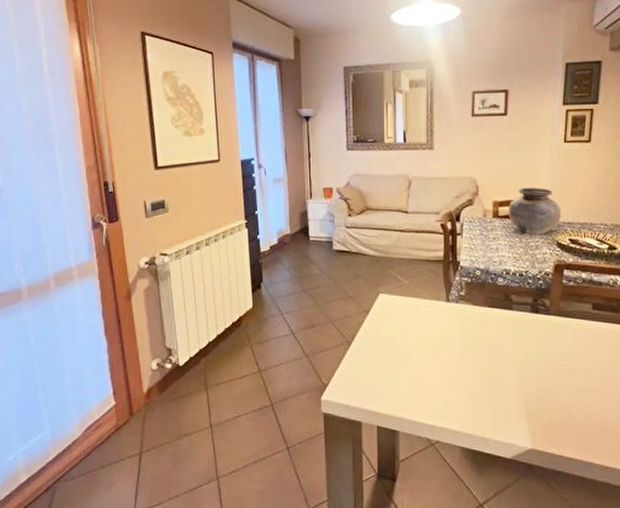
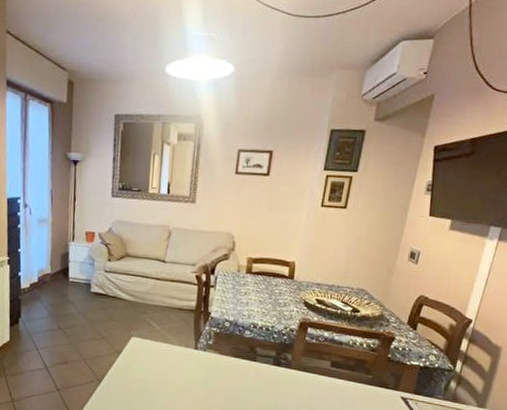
vase: present [508,188,561,234] -> none [261,247,311,293]

